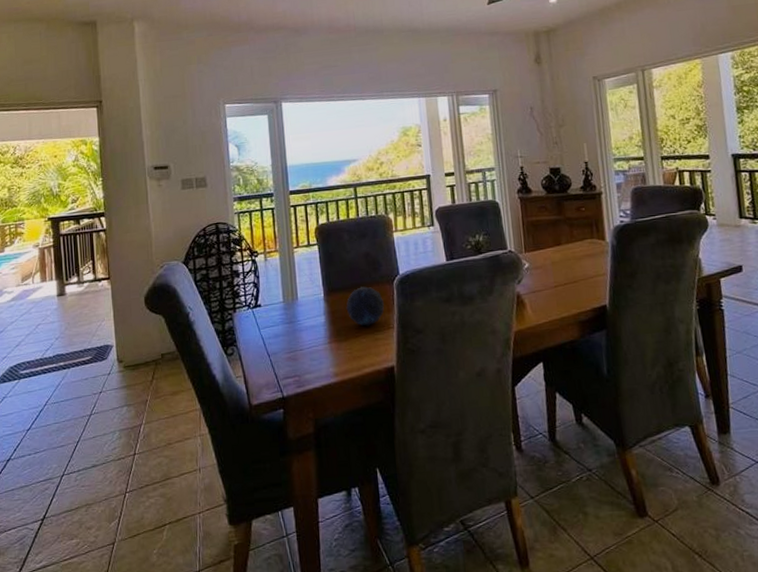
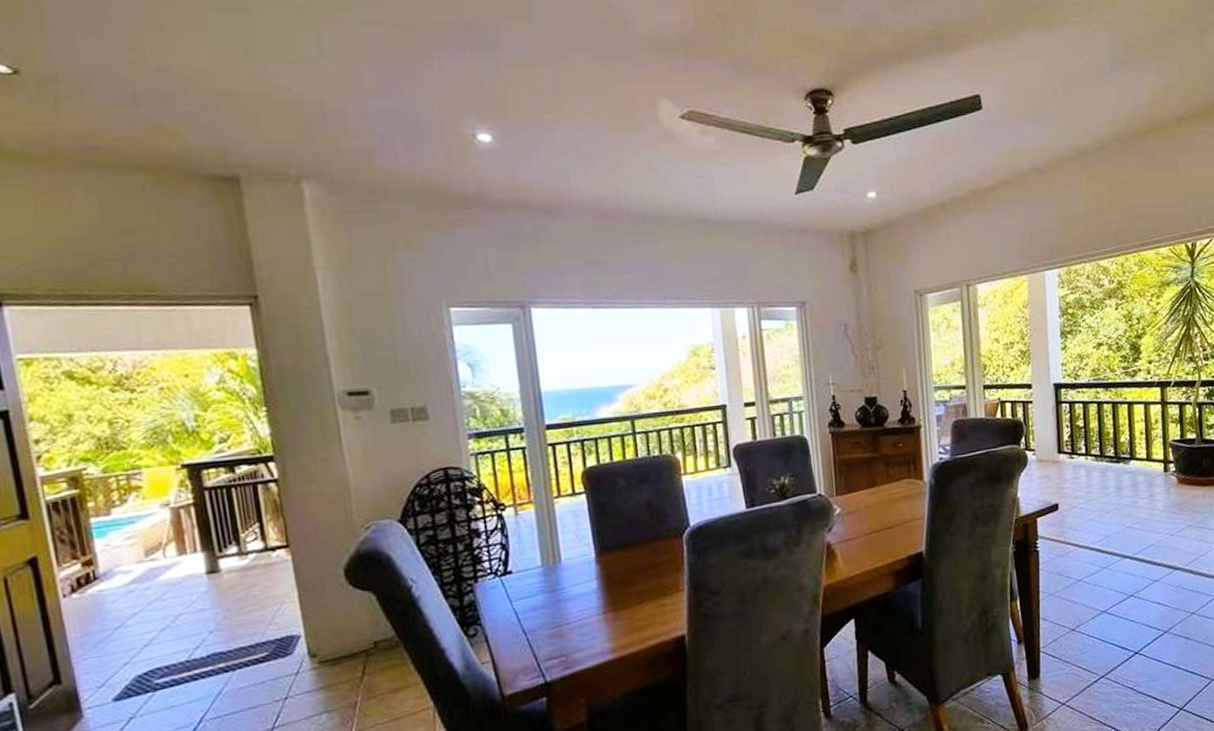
decorative orb: present [346,286,385,326] -> none [624,542,672,590]

